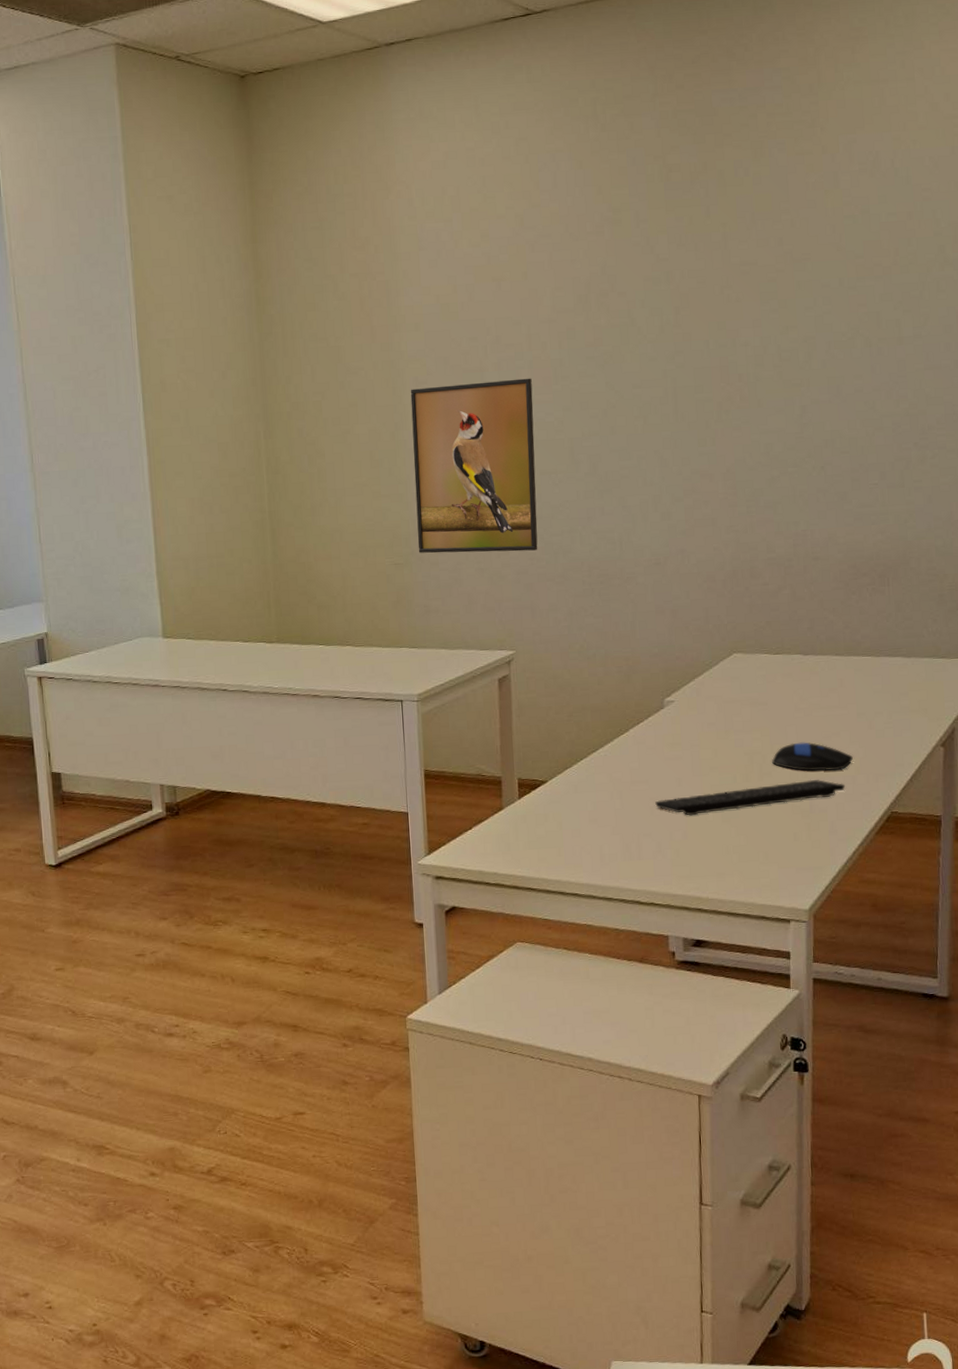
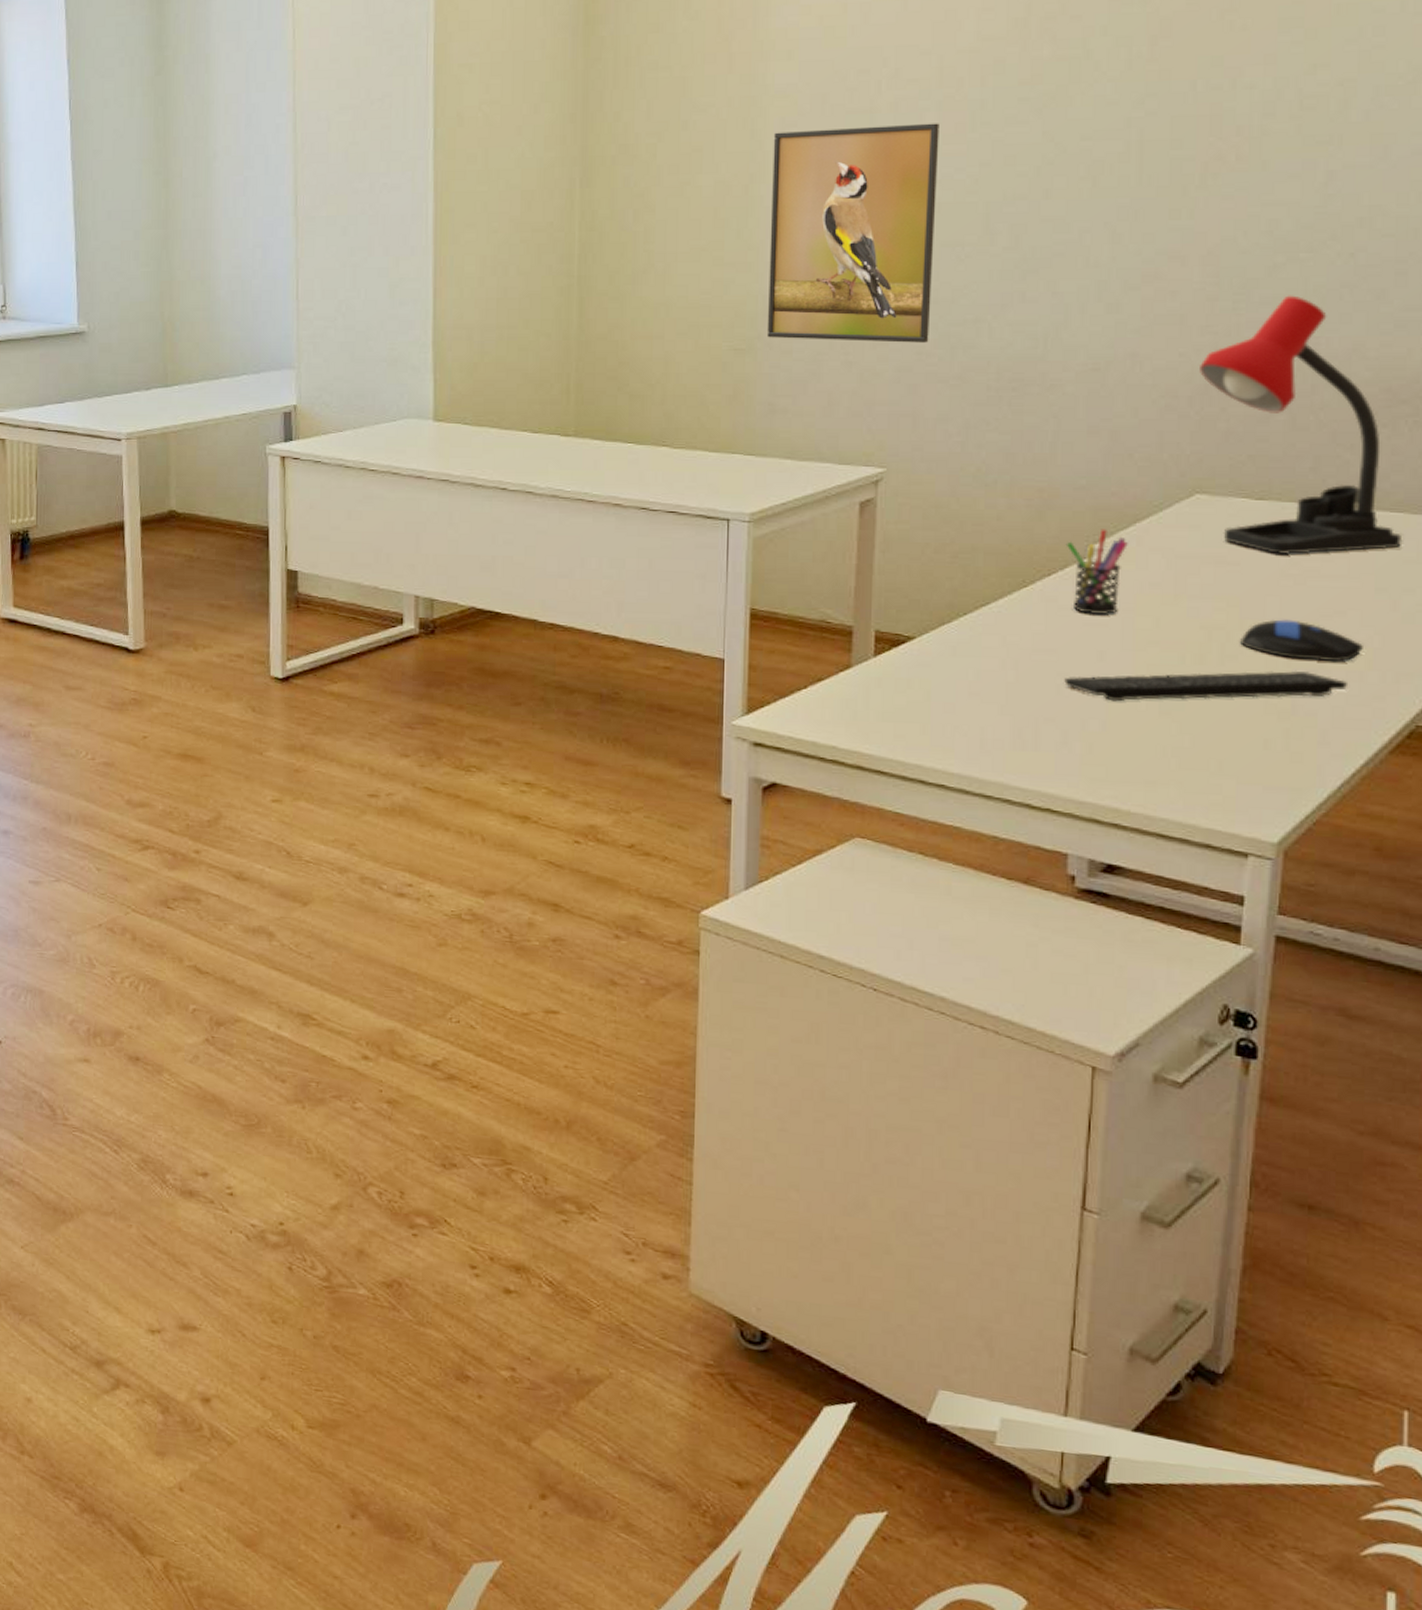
pen holder: none [647,685,691,752] -> present [1065,529,1128,615]
desk lamp: none [728,500,872,695] -> present [1200,295,1403,556]

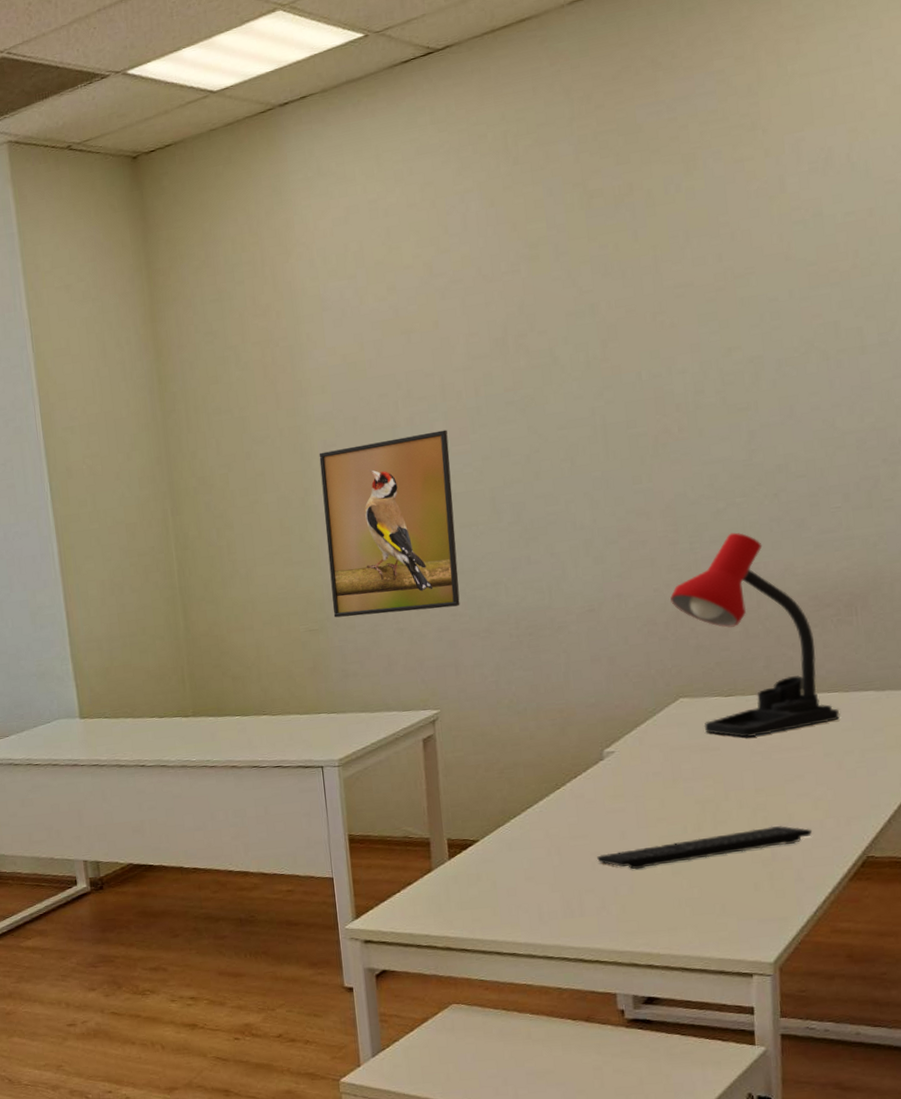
pen holder: present [1065,529,1128,615] -> none [585,735,633,804]
computer mouse: present [1239,619,1363,663] -> none [726,787,820,818]

